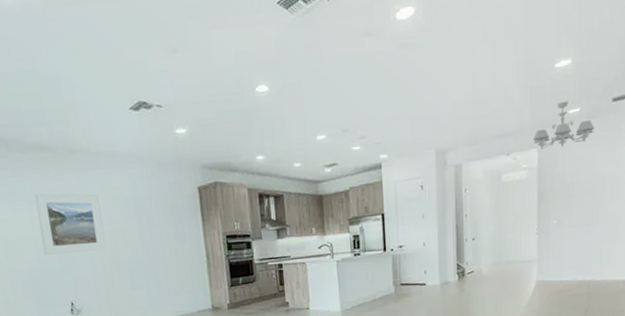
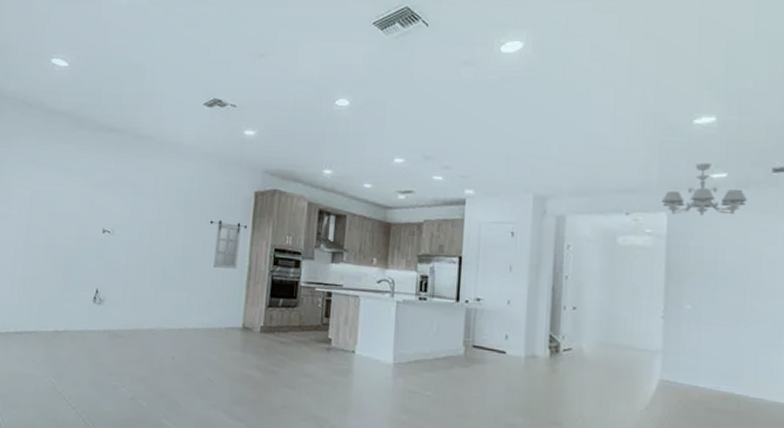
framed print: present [35,193,107,256] -> none [85,171,152,241]
home mirror: none [162,218,198,262] -> present [209,219,248,269]

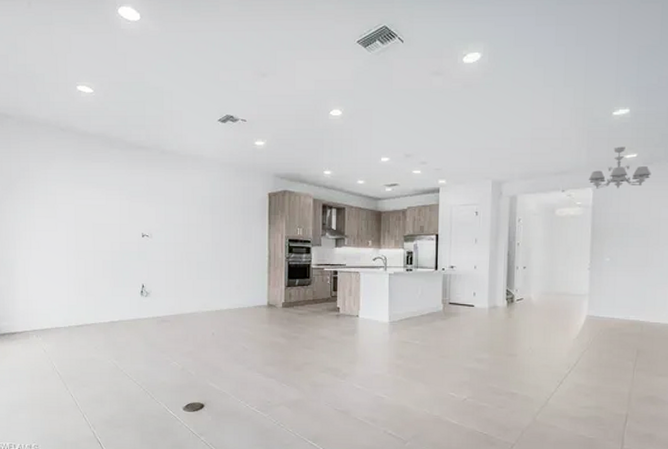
home mirror: present [209,219,248,269] -> none [232,218,265,259]

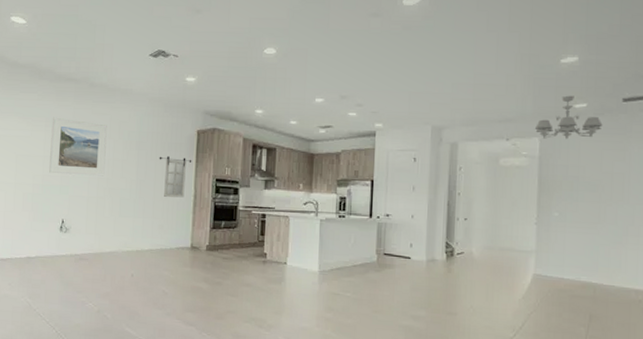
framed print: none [126,185,181,241] -> present [49,117,107,176]
home mirror: none [232,218,265,259] -> present [159,155,192,198]

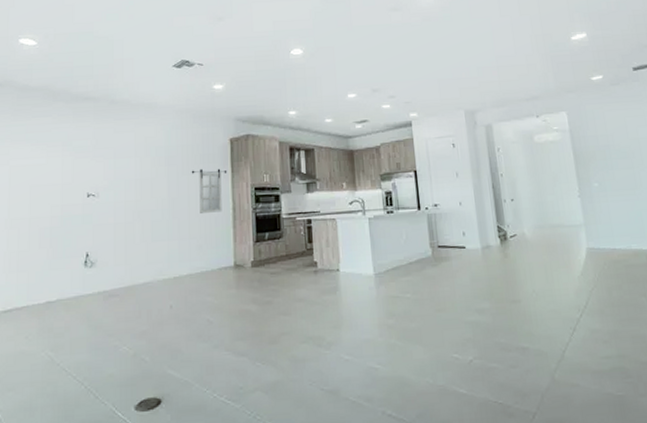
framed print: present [49,117,107,176] -> none [69,140,132,203]
chandelier: present [535,95,603,140] -> none [561,69,621,112]

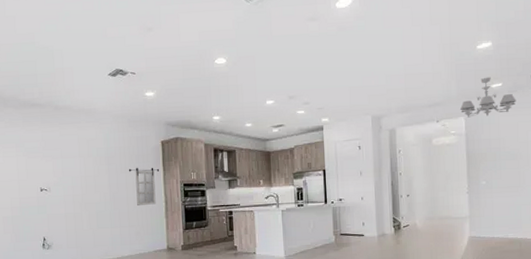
chandelier: none [561,69,621,112] -> present [460,77,516,118]

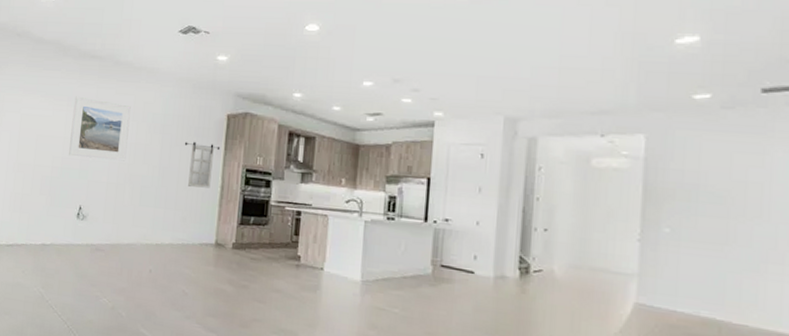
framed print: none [22,142,79,196] -> present [69,96,131,161]
chandelier: present [460,77,516,118] -> none [640,83,733,138]

